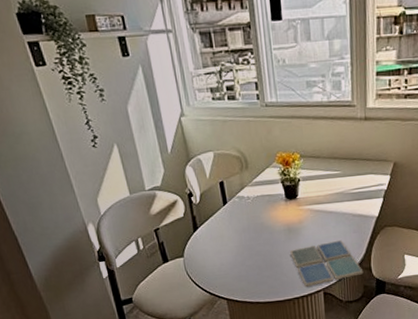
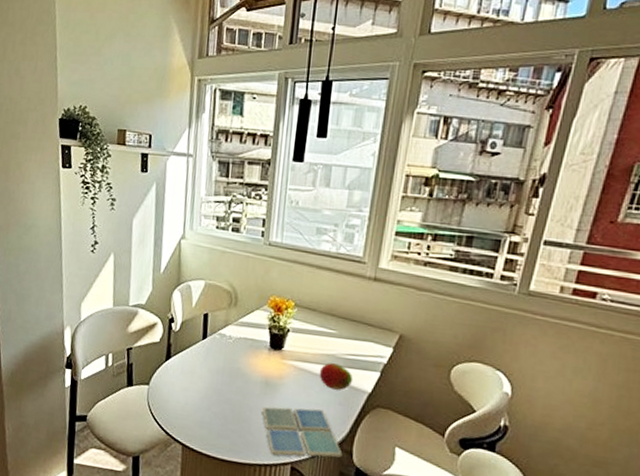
fruit: none [332,199,362,221] -> present [319,363,353,390]

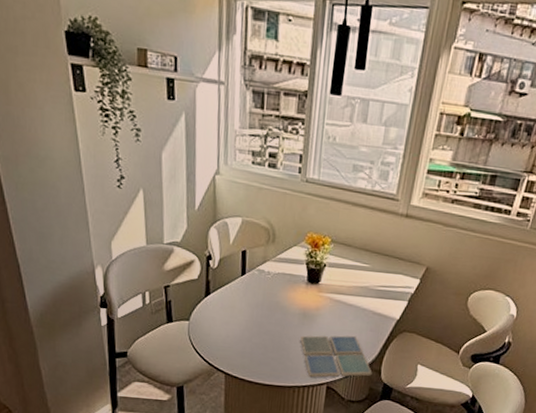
fruit: present [319,363,353,390] -> none [353,294,384,318]

